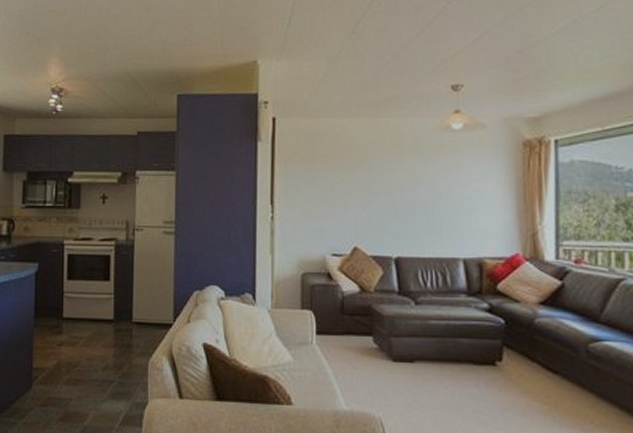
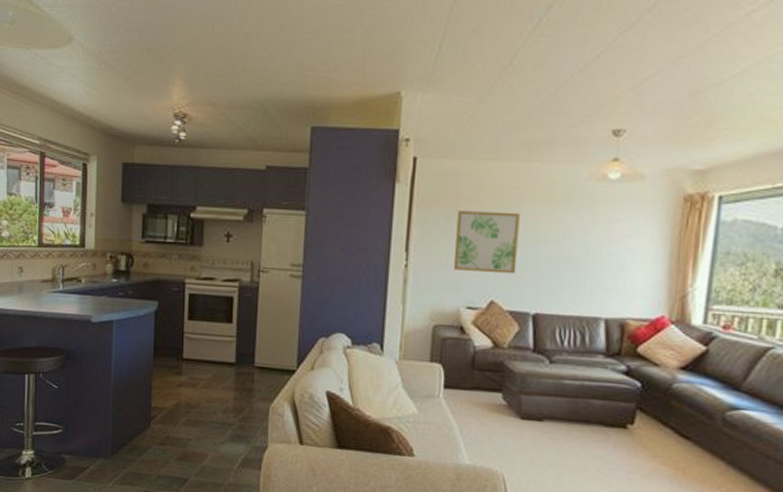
wall art: none [316,163,376,221] -> present [453,211,520,274]

